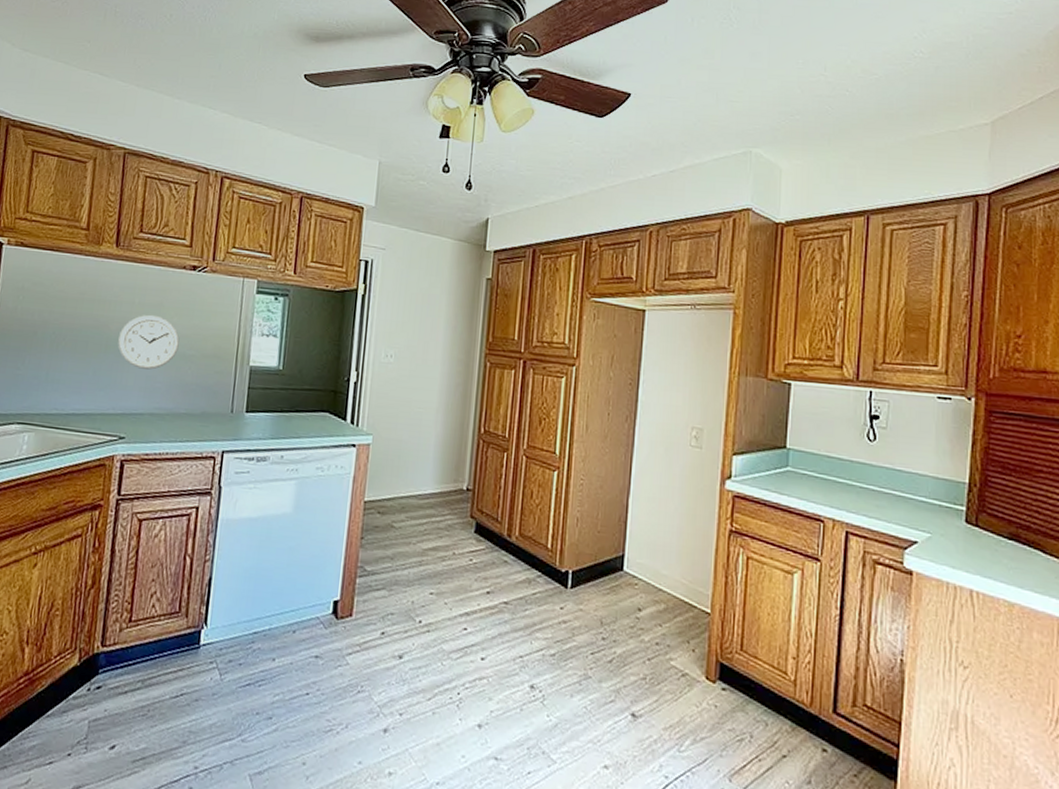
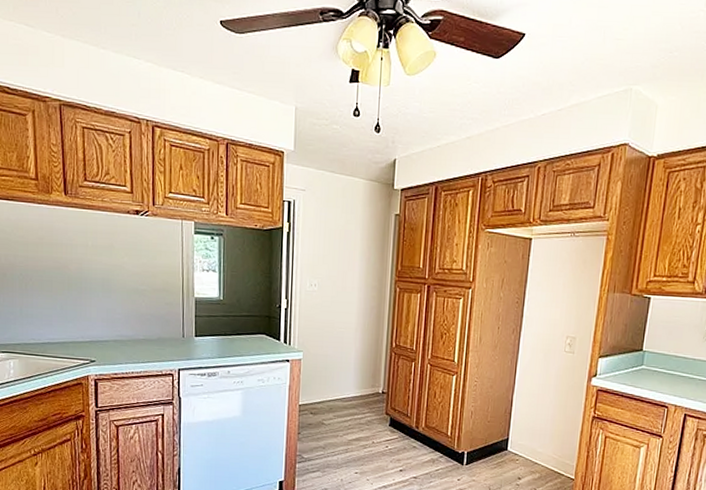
wall clock: present [117,314,180,370] -> none [78,255,132,303]

